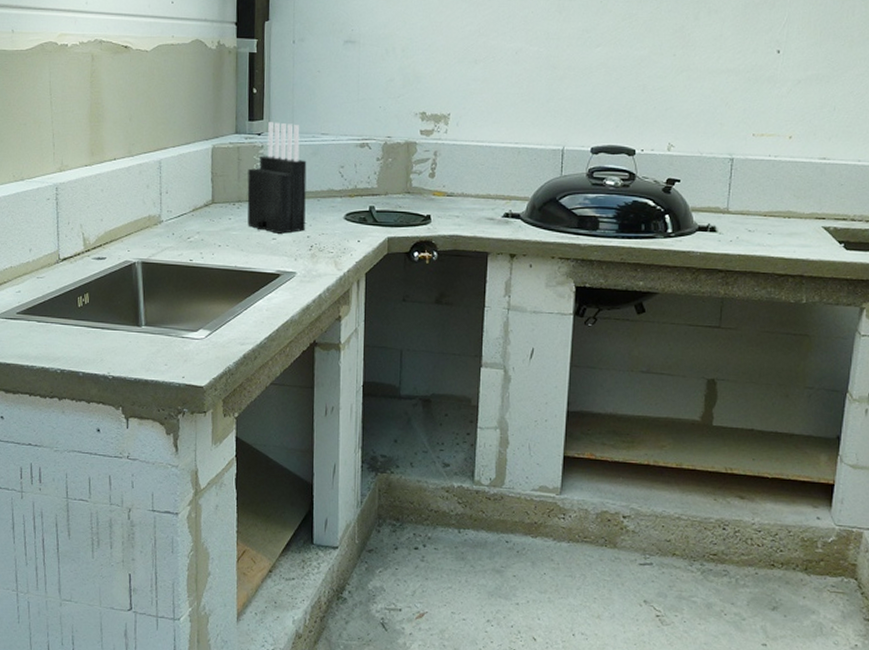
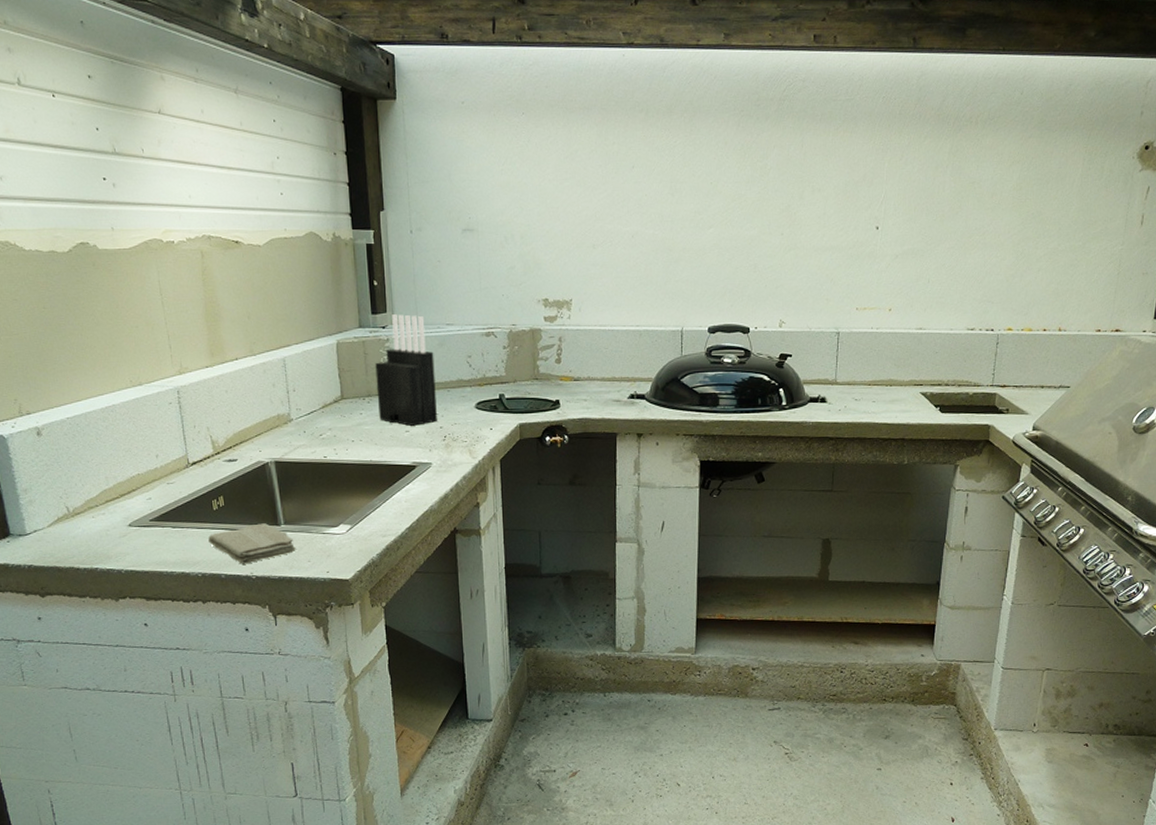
washcloth: none [70,323,154,364] -> present [208,523,296,564]

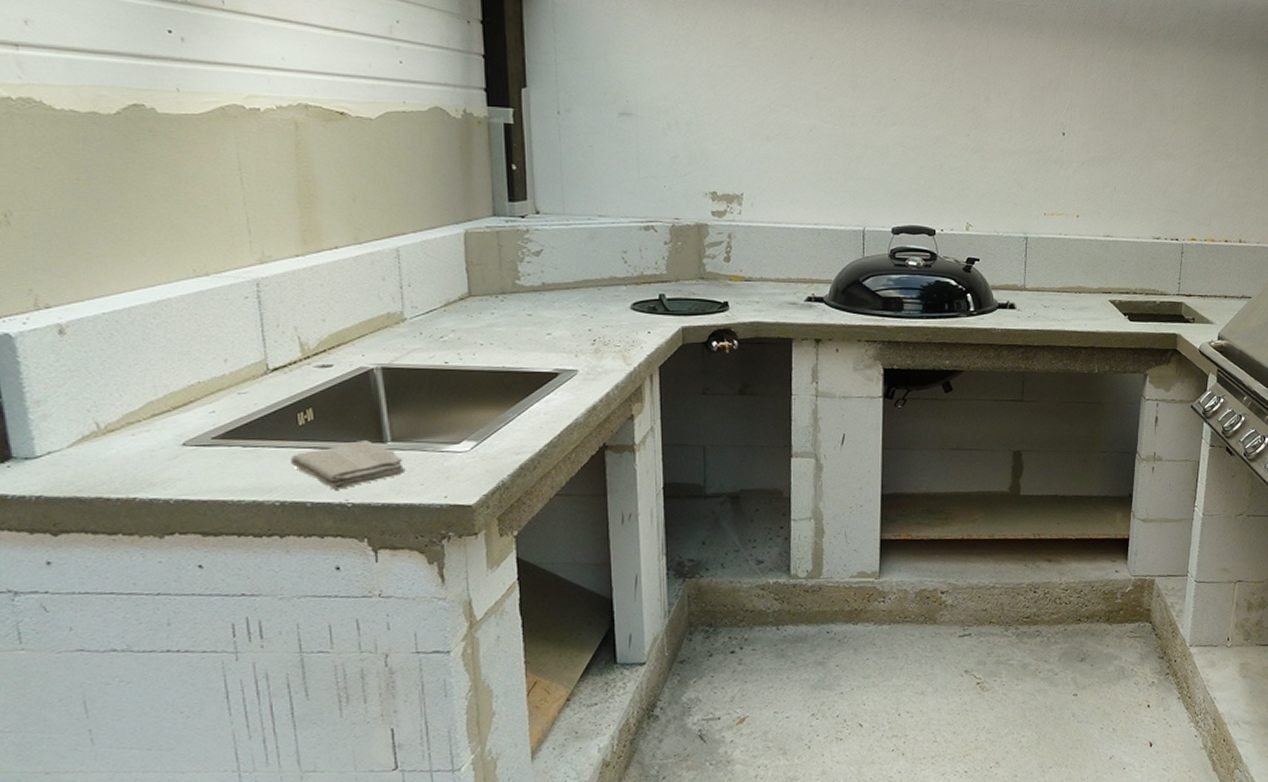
knife block: present [375,314,437,426] -> none [511,203,585,328]

